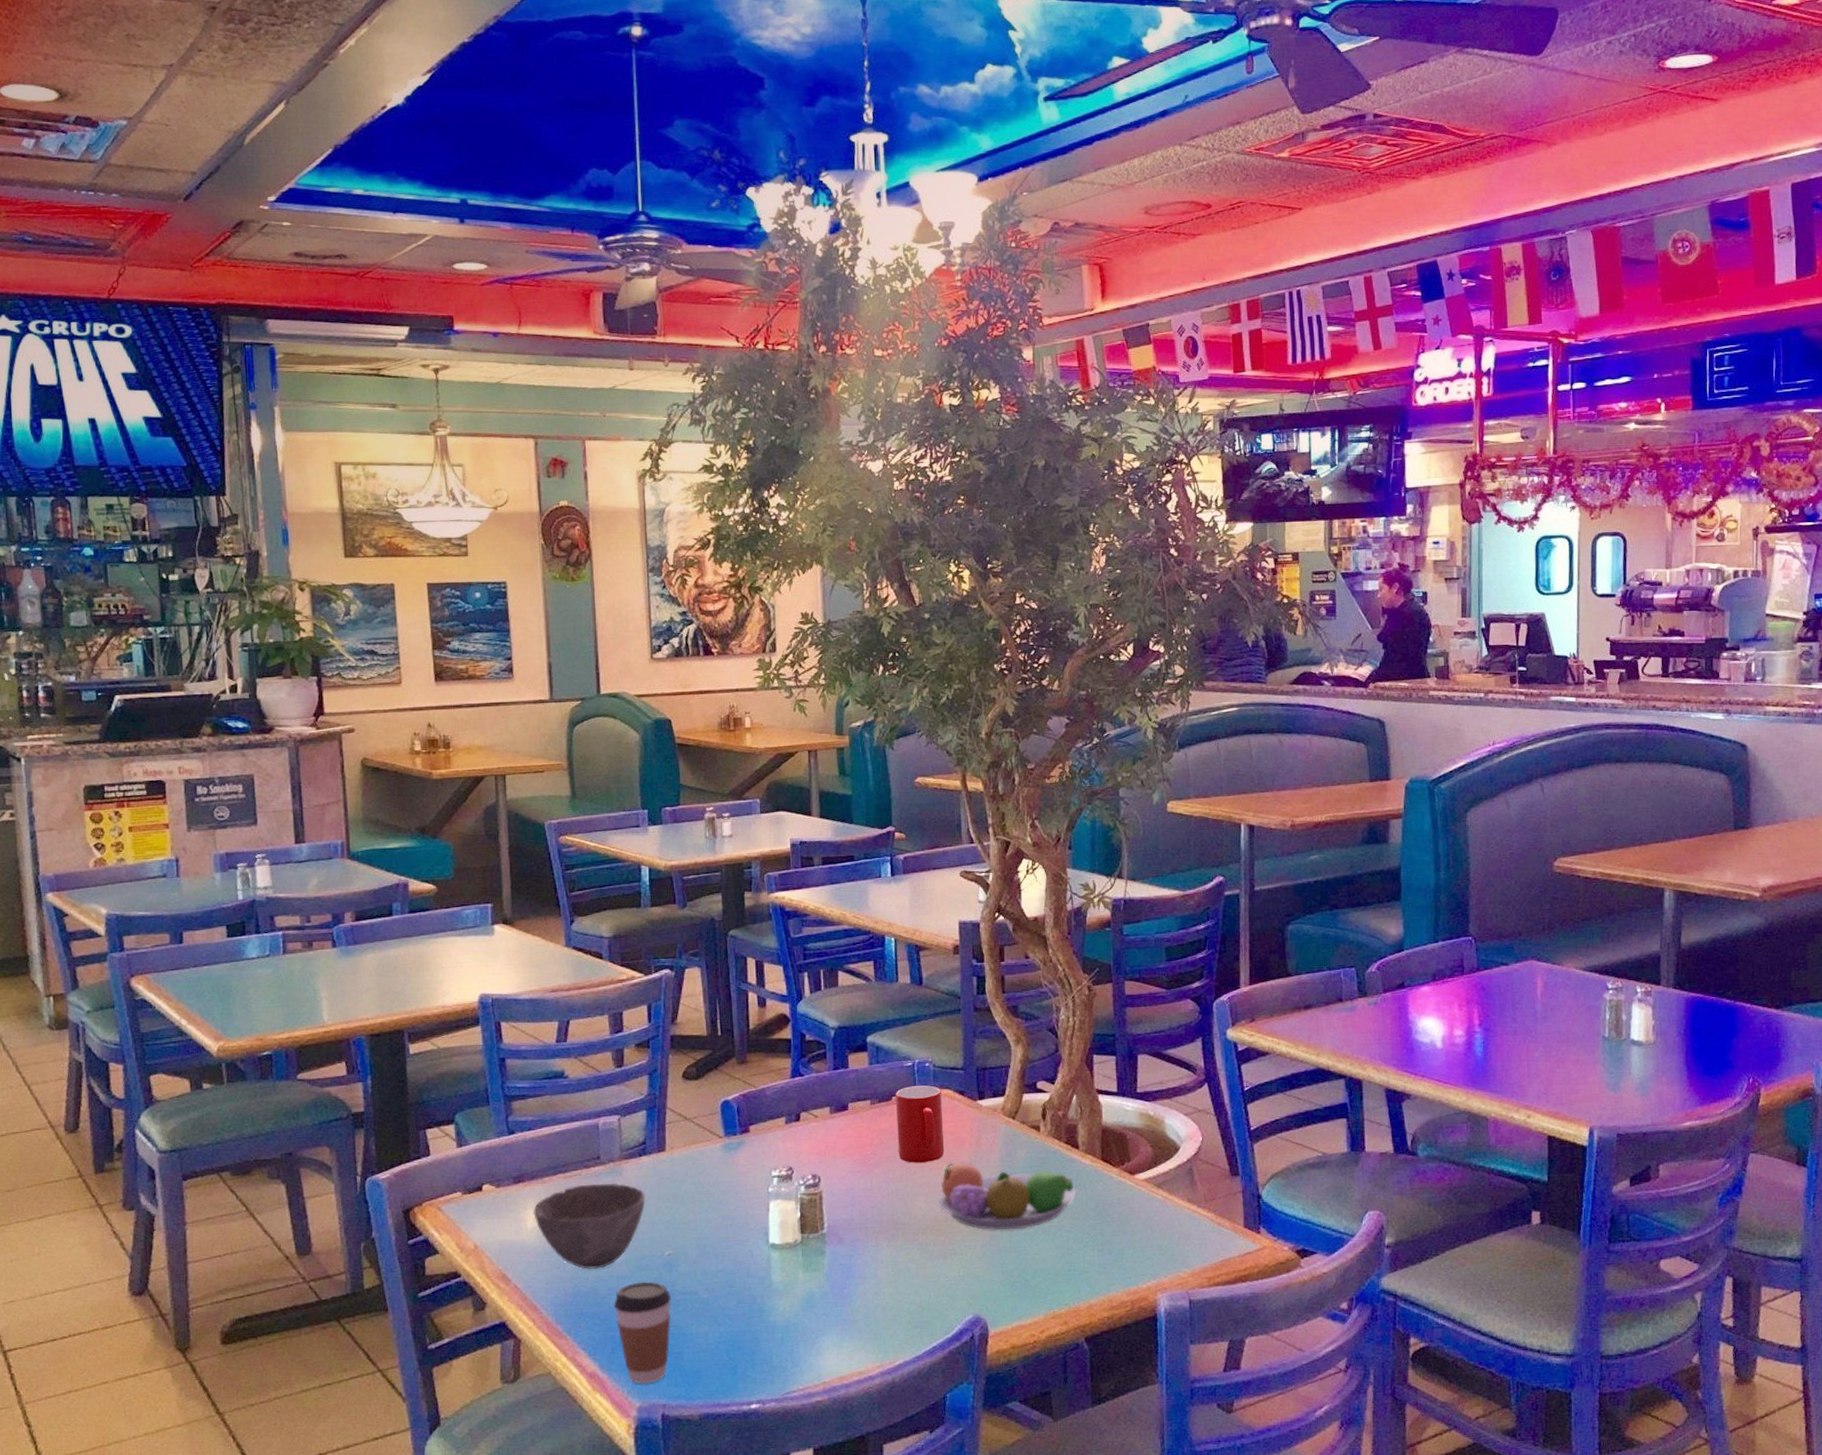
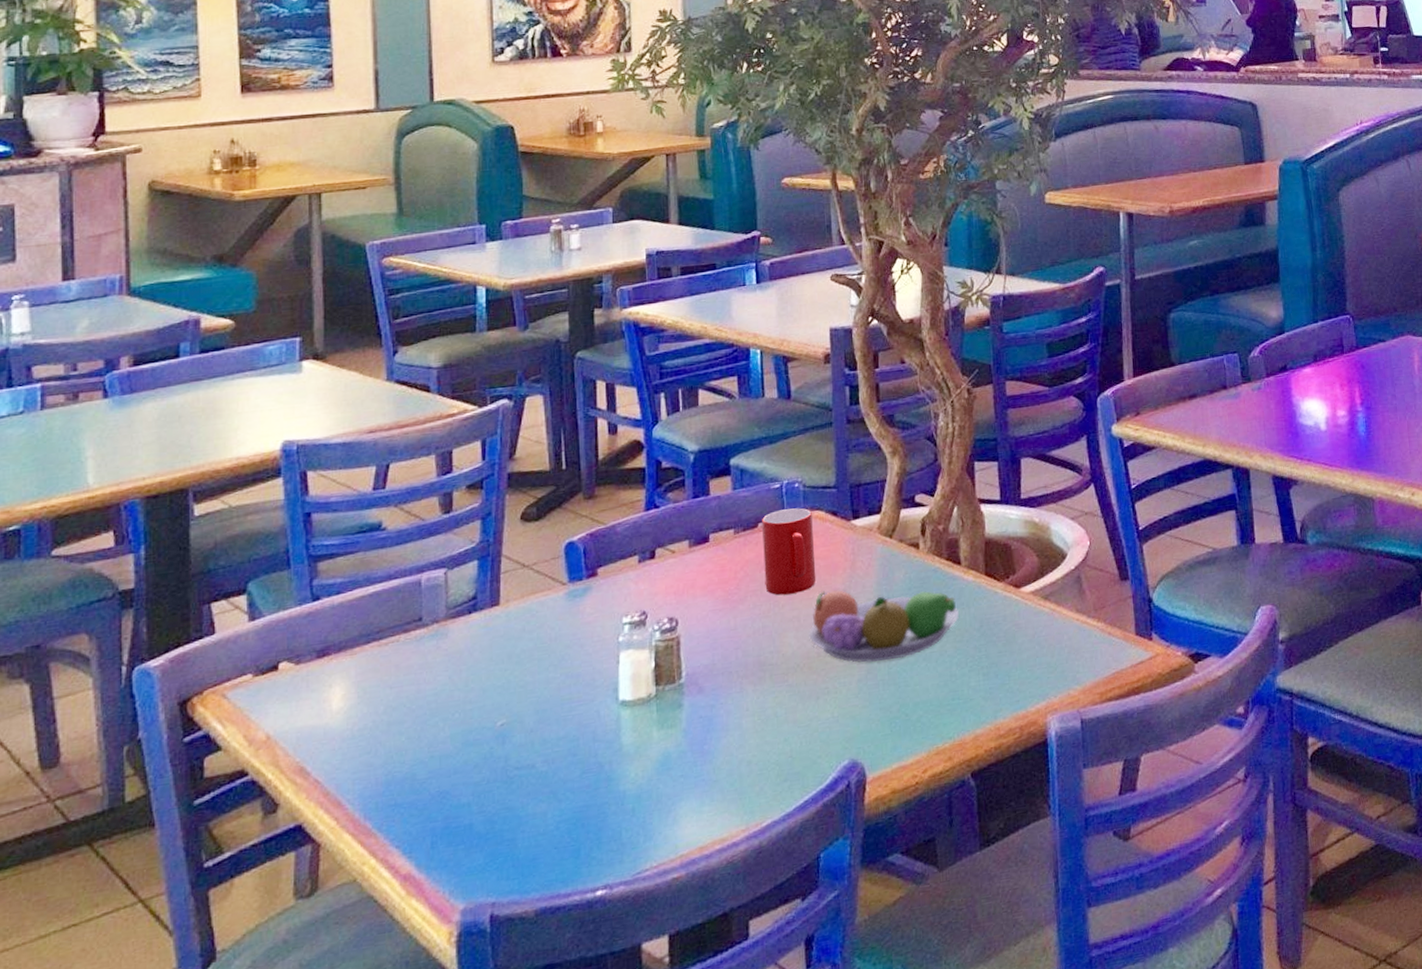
bowl: present [533,1183,645,1269] -> none [340,647,475,751]
coffee cup: present [613,1281,671,1385] -> none [434,757,503,882]

